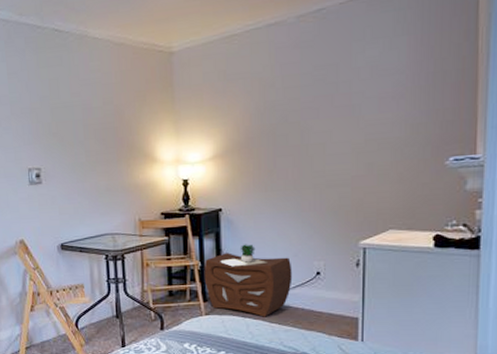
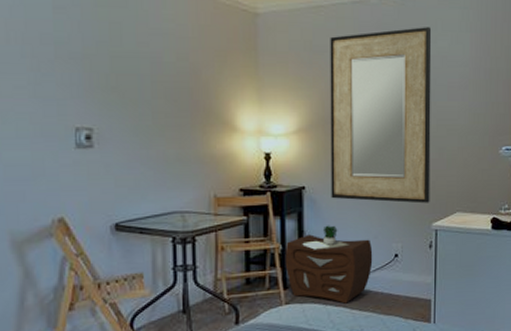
home mirror: none [244,37,359,222] -> present [330,27,432,204]

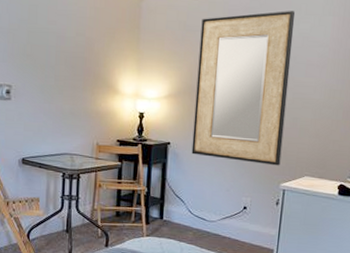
nightstand: present [285,225,373,304] -> none [148,176,224,243]

